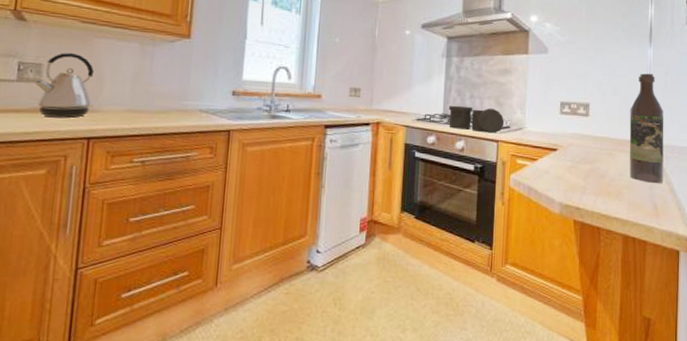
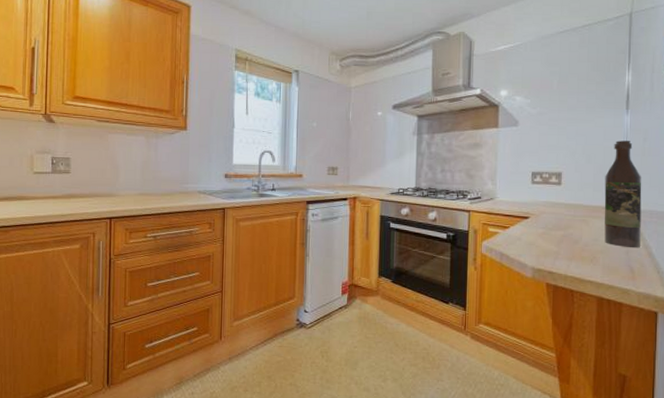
kettle: present [34,53,94,118] -> none [65,148,113,202]
cooking pot: present [447,105,505,134] -> none [420,179,476,204]

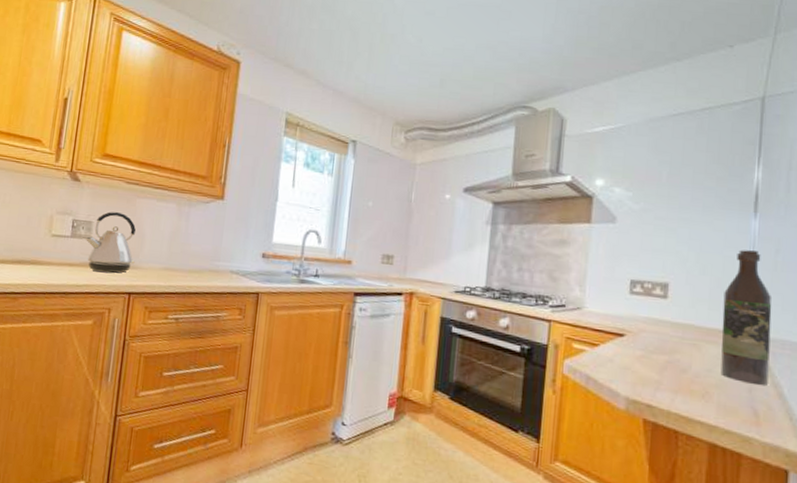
kettle: none [65,148,113,202] -> present [85,212,136,273]

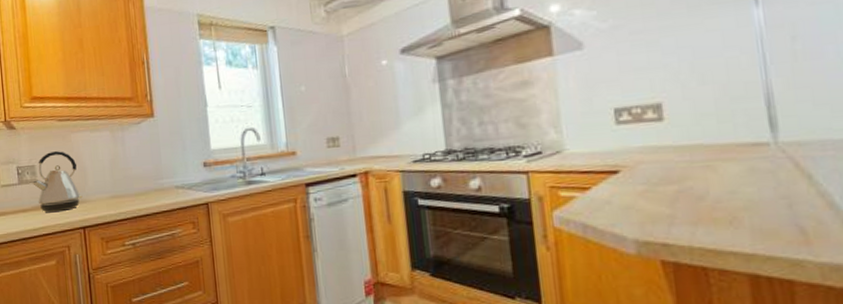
wine bottle: present [720,250,773,387] -> none [733,43,814,199]

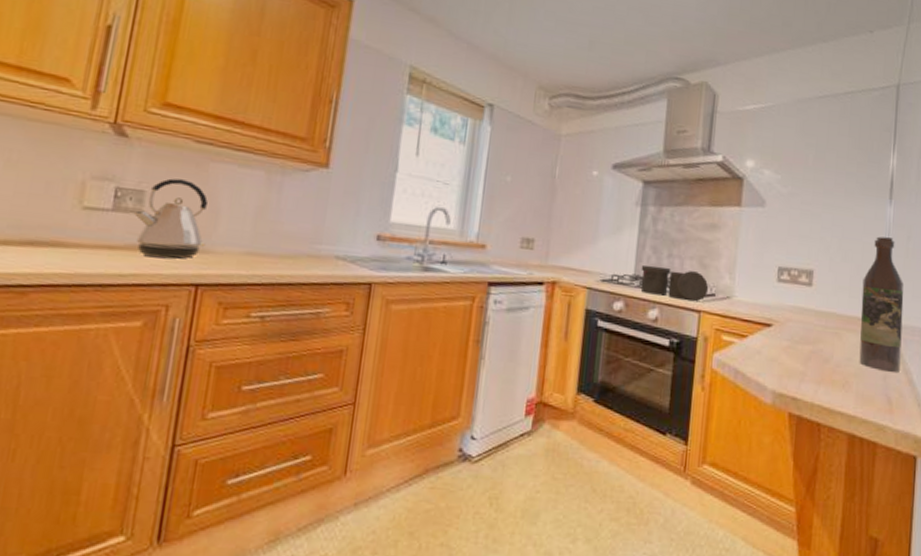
cooking pot: none [452,133,533,166] -> present [639,264,709,302]
wine bottle: none [733,43,814,199] -> present [859,236,904,374]

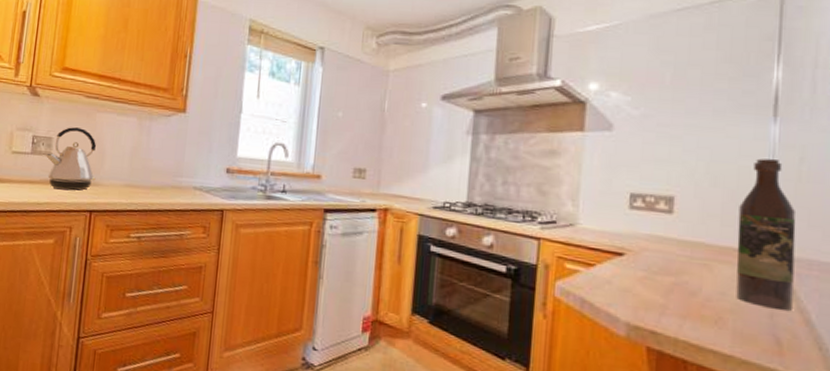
cooking pot: present [639,264,709,302] -> none [472,192,549,230]

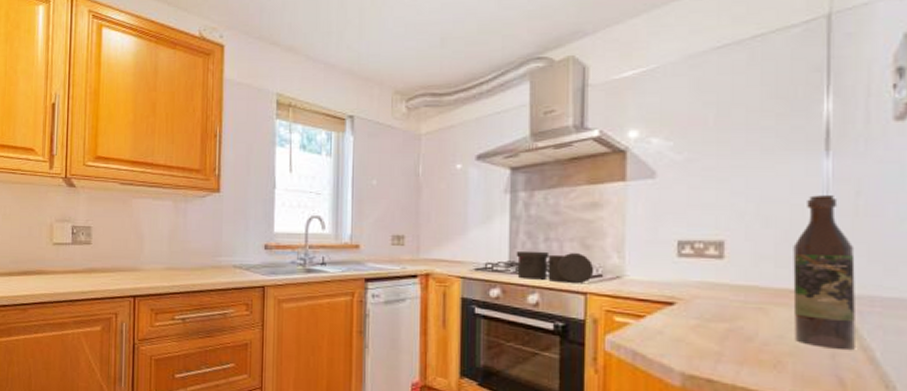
kettle: present [45,127,96,191] -> none [85,215,137,278]
cooking pot: none [472,192,549,230] -> present [515,250,594,284]

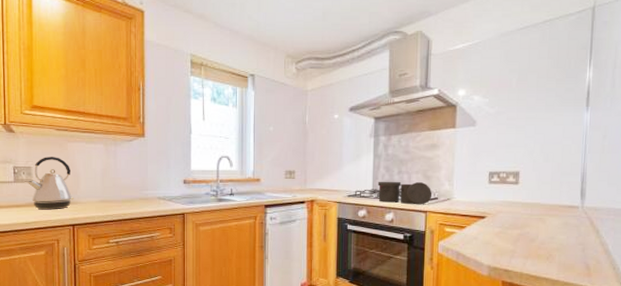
kettle: none [85,215,137,278] -> present [27,157,74,210]
wine bottle: present [793,195,857,351] -> none [561,138,601,246]

